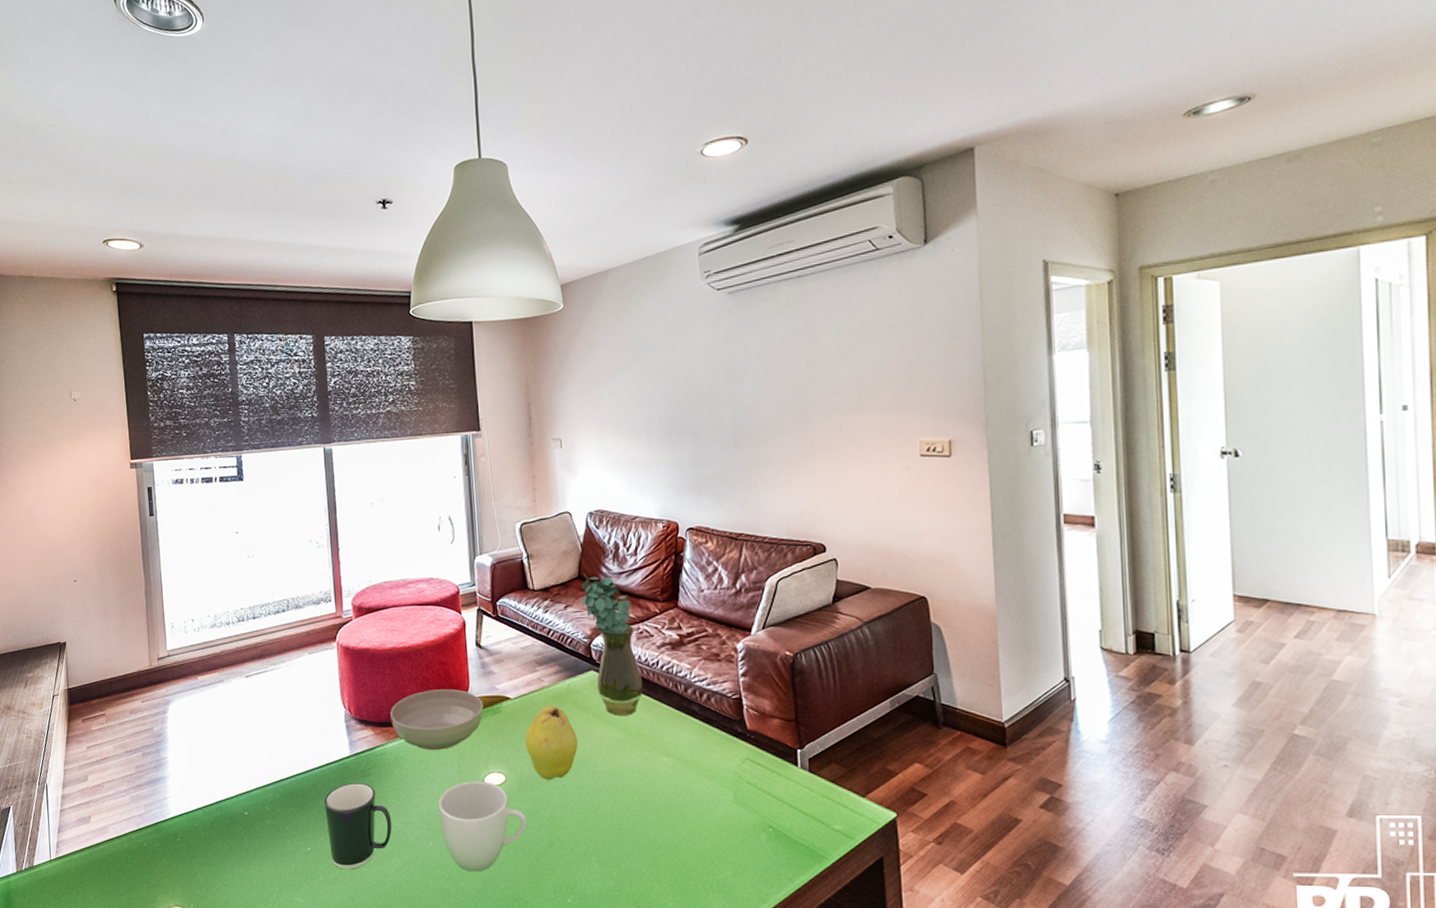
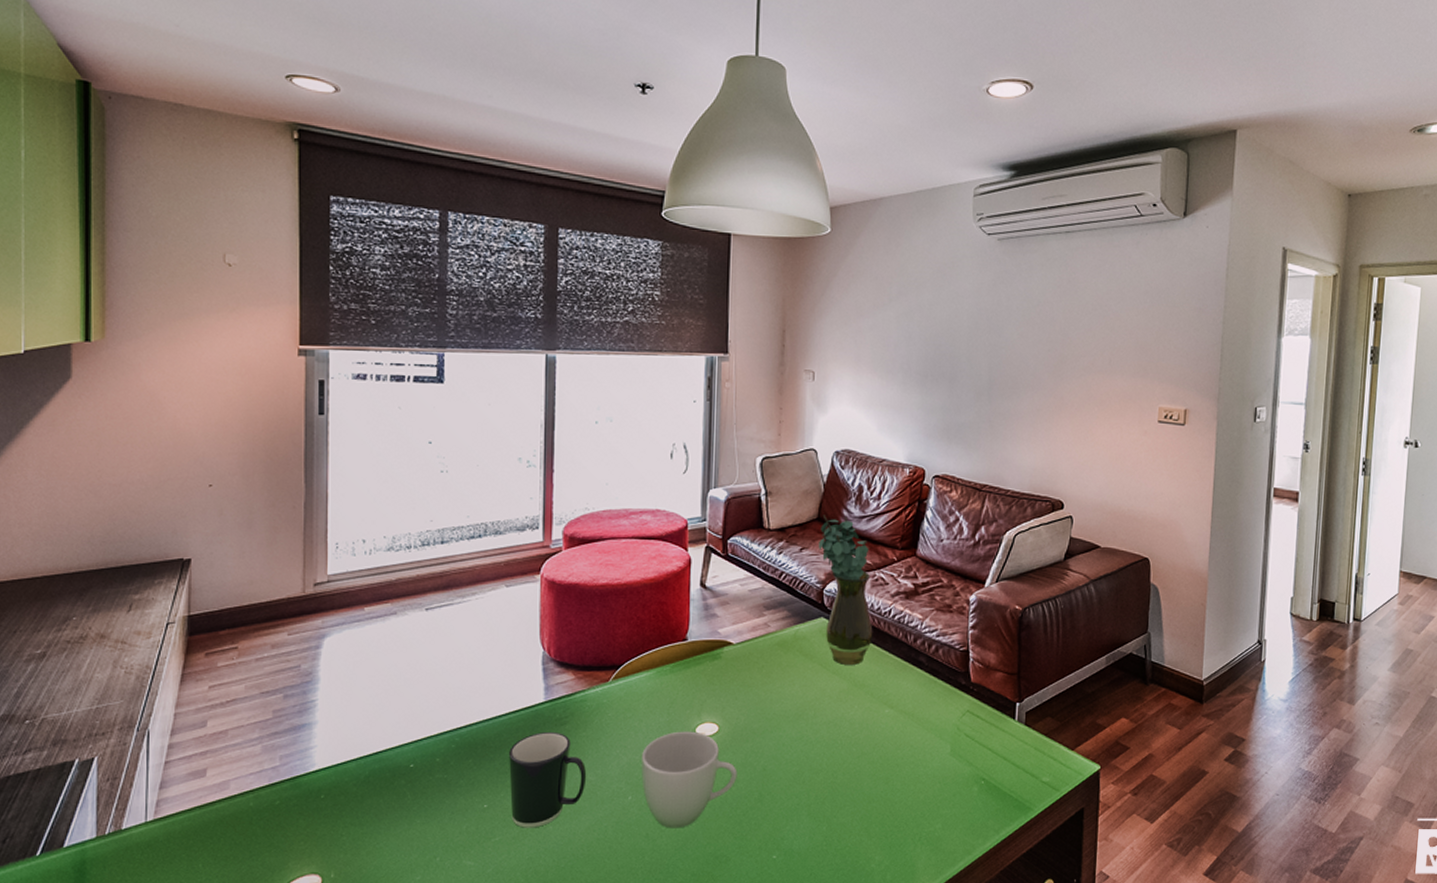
bowl: present [390,689,484,750] -> none [596,632,702,697]
fruit: present [525,706,578,780] -> none [744,653,800,731]

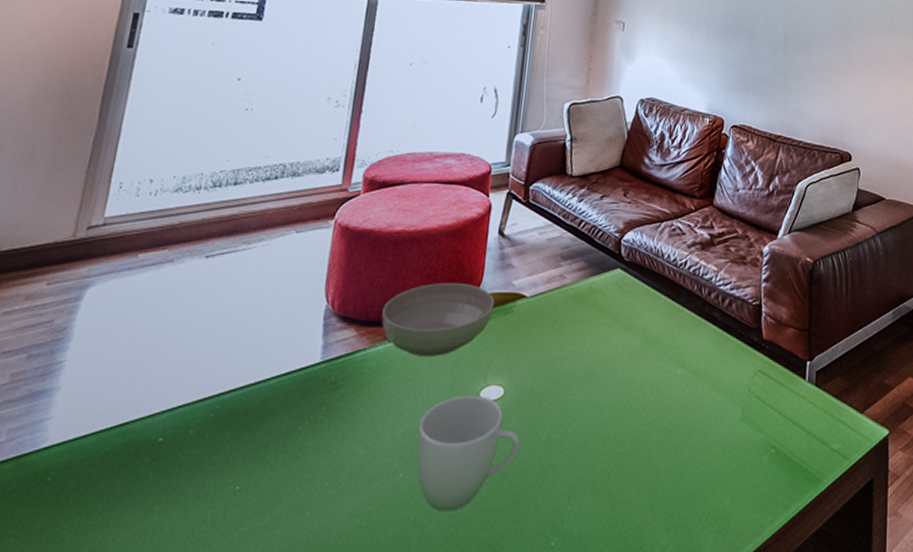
mug: present [509,731,587,828] -> none [265,396,357,515]
bowl: none [596,632,702,697] -> present [381,283,495,356]
vase: present [818,515,873,665] -> none [619,162,668,320]

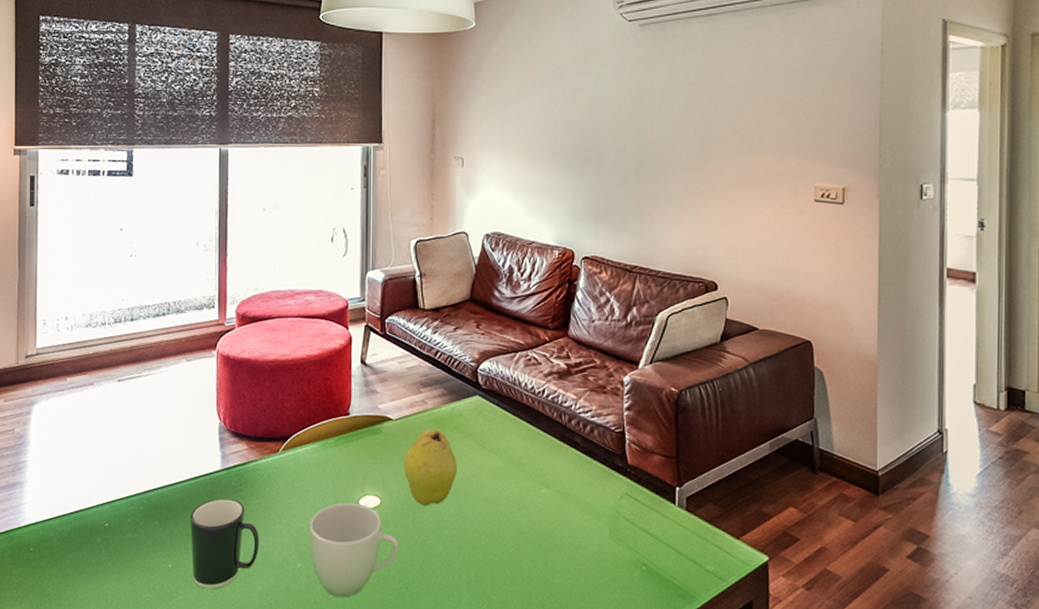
mug: none [265,396,357,515] -> present [190,497,260,589]
bowl: present [381,283,495,356] -> none [267,406,364,469]
fruit: none [533,307,592,394] -> present [404,429,457,505]

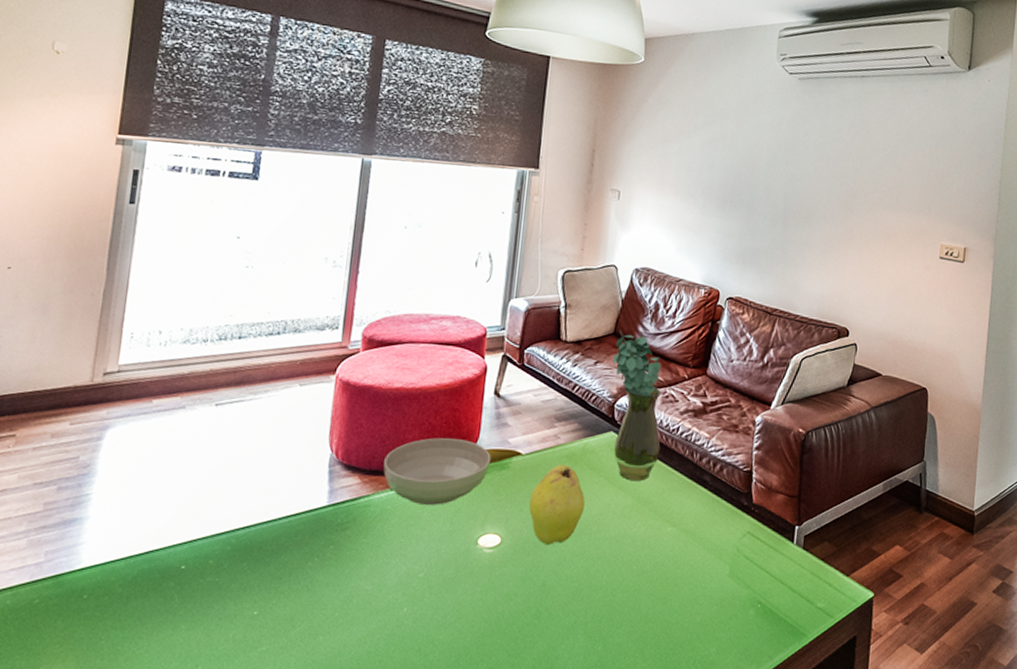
mug: present [190,497,260,589] -> none [281,536,364,638]
bowl: none [267,406,364,469] -> present [383,438,491,505]
cup: present [308,502,399,598] -> none [419,541,517,644]
vase: none [472,295,527,443] -> present [612,330,662,481]

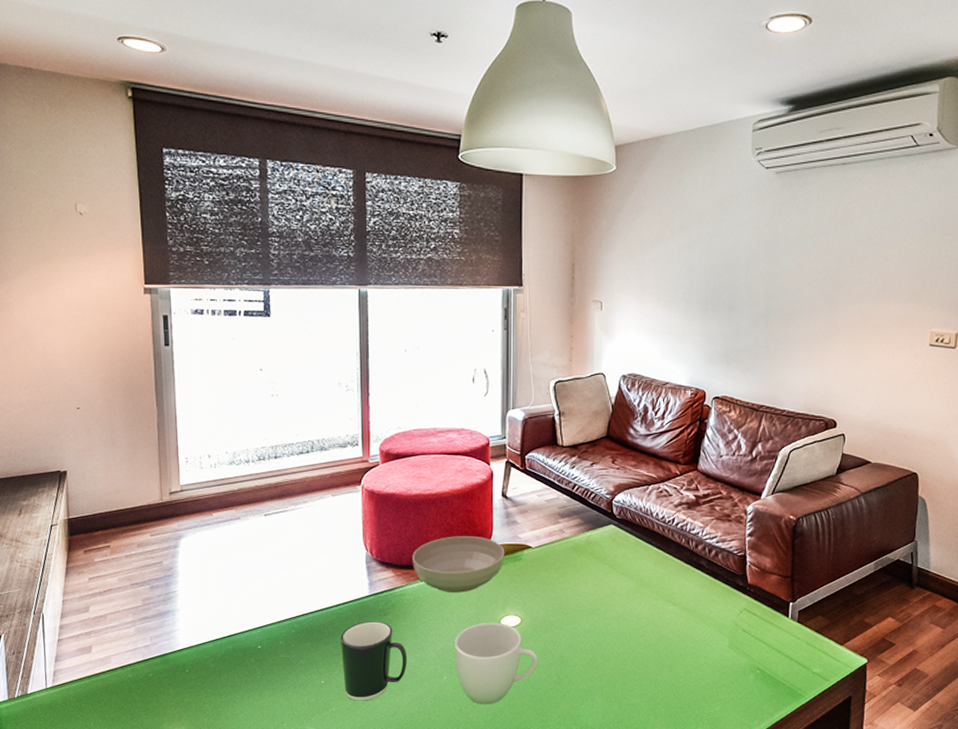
mug: none [281,536,364,638] -> present [341,620,408,701]
cup: none [419,541,517,644] -> present [453,622,538,705]
fruit: present [529,465,585,544] -> none [543,555,592,623]
vase: present [612,330,662,481] -> none [608,433,658,567]

